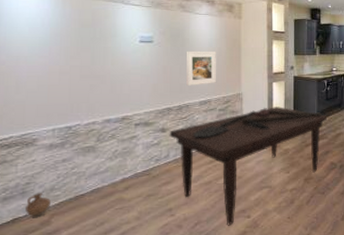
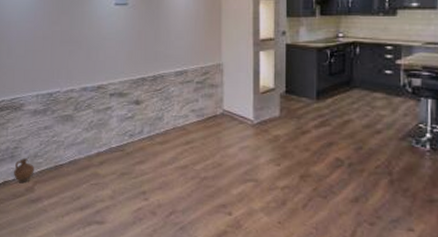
dining table: present [169,107,327,226] -> none [143,81,330,221]
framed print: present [186,50,217,87] -> none [161,13,194,54]

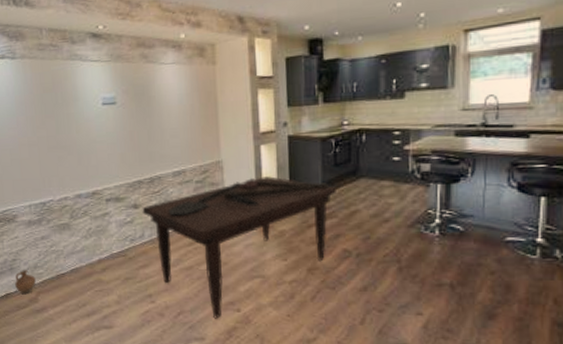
dining table: none [143,81,330,221] -> present [142,176,336,319]

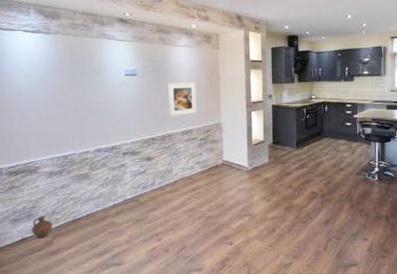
dining table: present [142,176,336,319] -> none [154,135,307,252]
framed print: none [153,110,191,155] -> present [167,82,197,117]

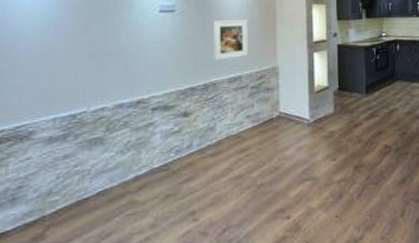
ceramic jug: present [32,216,52,239] -> none [15,198,47,232]

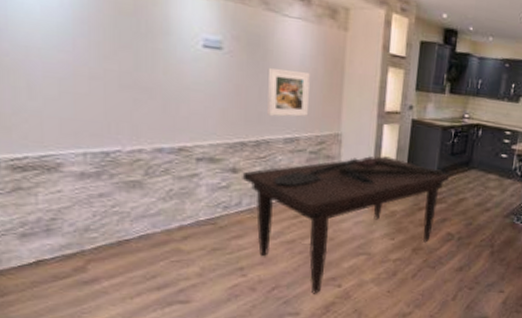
dining table: none [192,80,378,231] -> present [242,155,449,294]

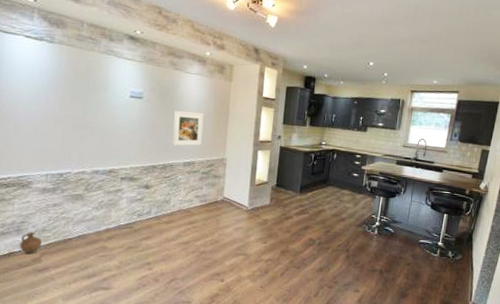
ceramic jug: none [52,232,85,263] -> present [20,232,42,255]
dining table: present [242,155,449,294] -> none [152,175,311,287]

